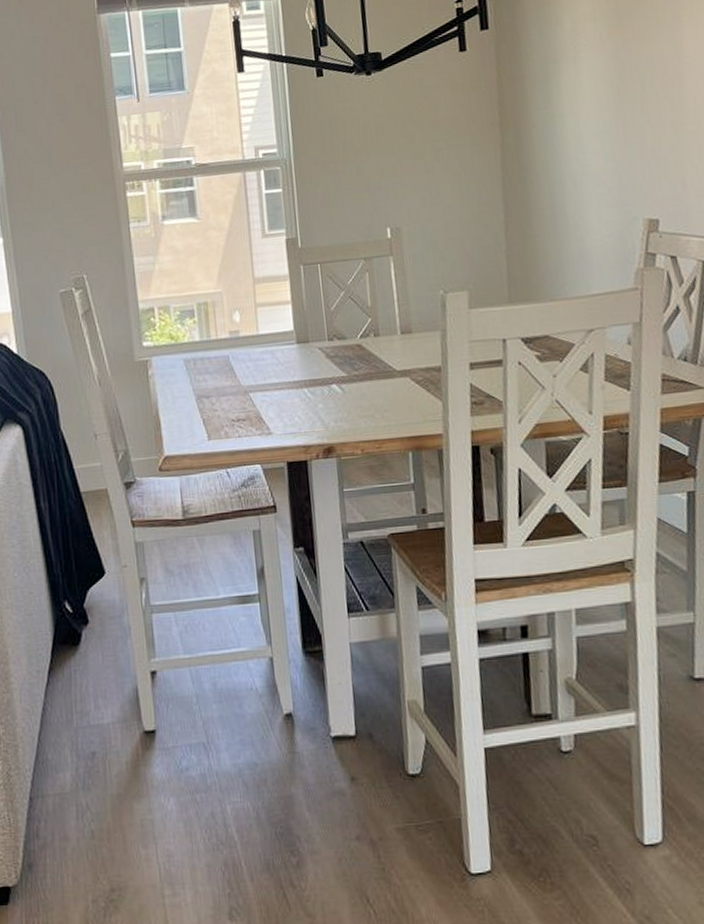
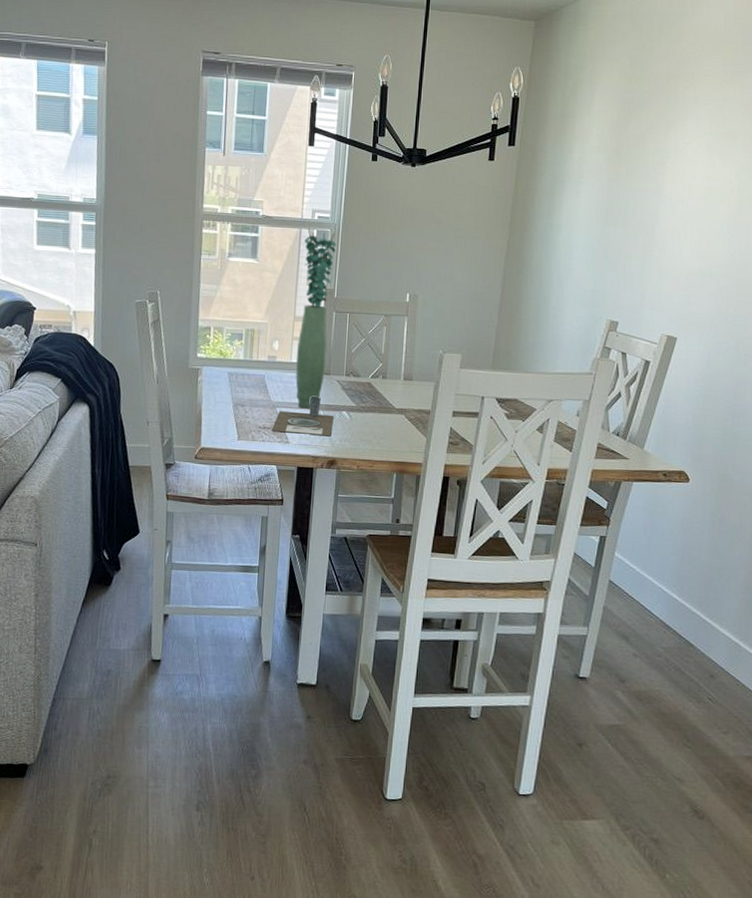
place setting: none [248,371,323,422] -> present [272,396,334,437]
vase: none [251,169,303,389] -> present [295,228,337,409]

